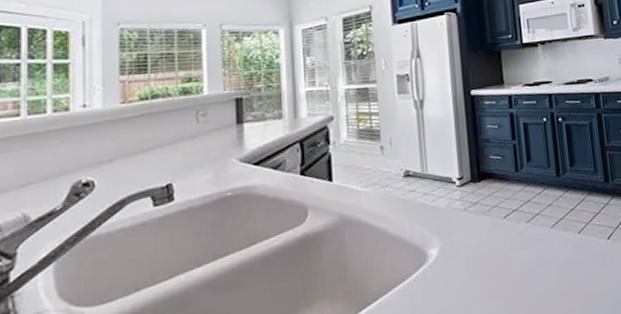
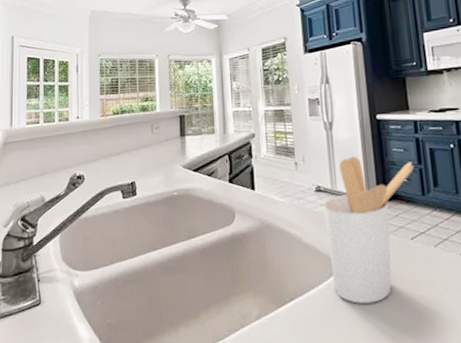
utensil holder: none [411,135,509,293] -> present [322,156,415,304]

